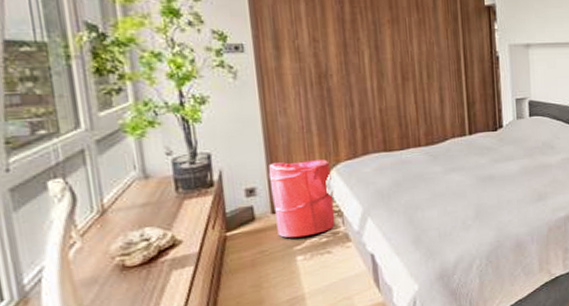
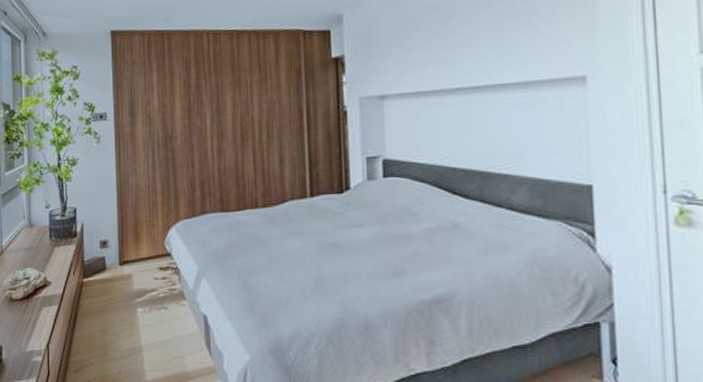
laundry hamper: present [268,159,336,238] -> none [119,217,173,290]

